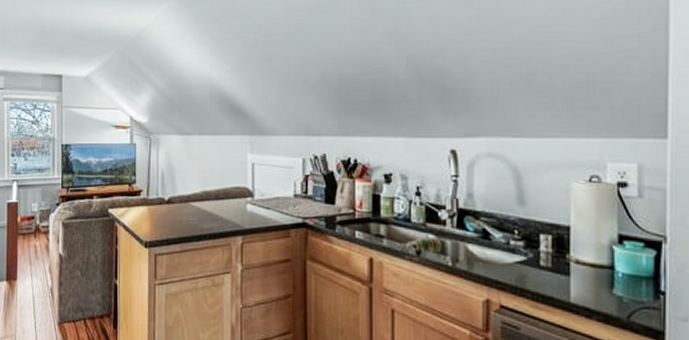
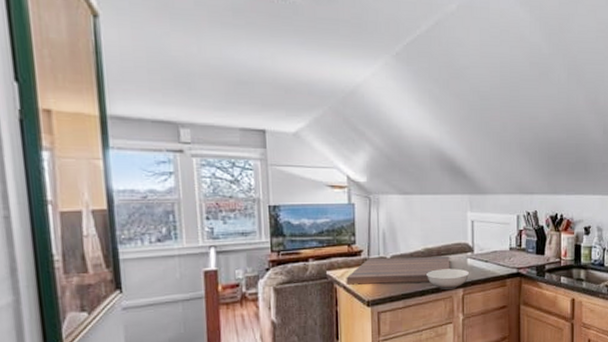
cutting board: none [126,198,229,226] -> present [346,256,450,285]
bowl: none [204,214,250,237] -> present [427,268,470,291]

